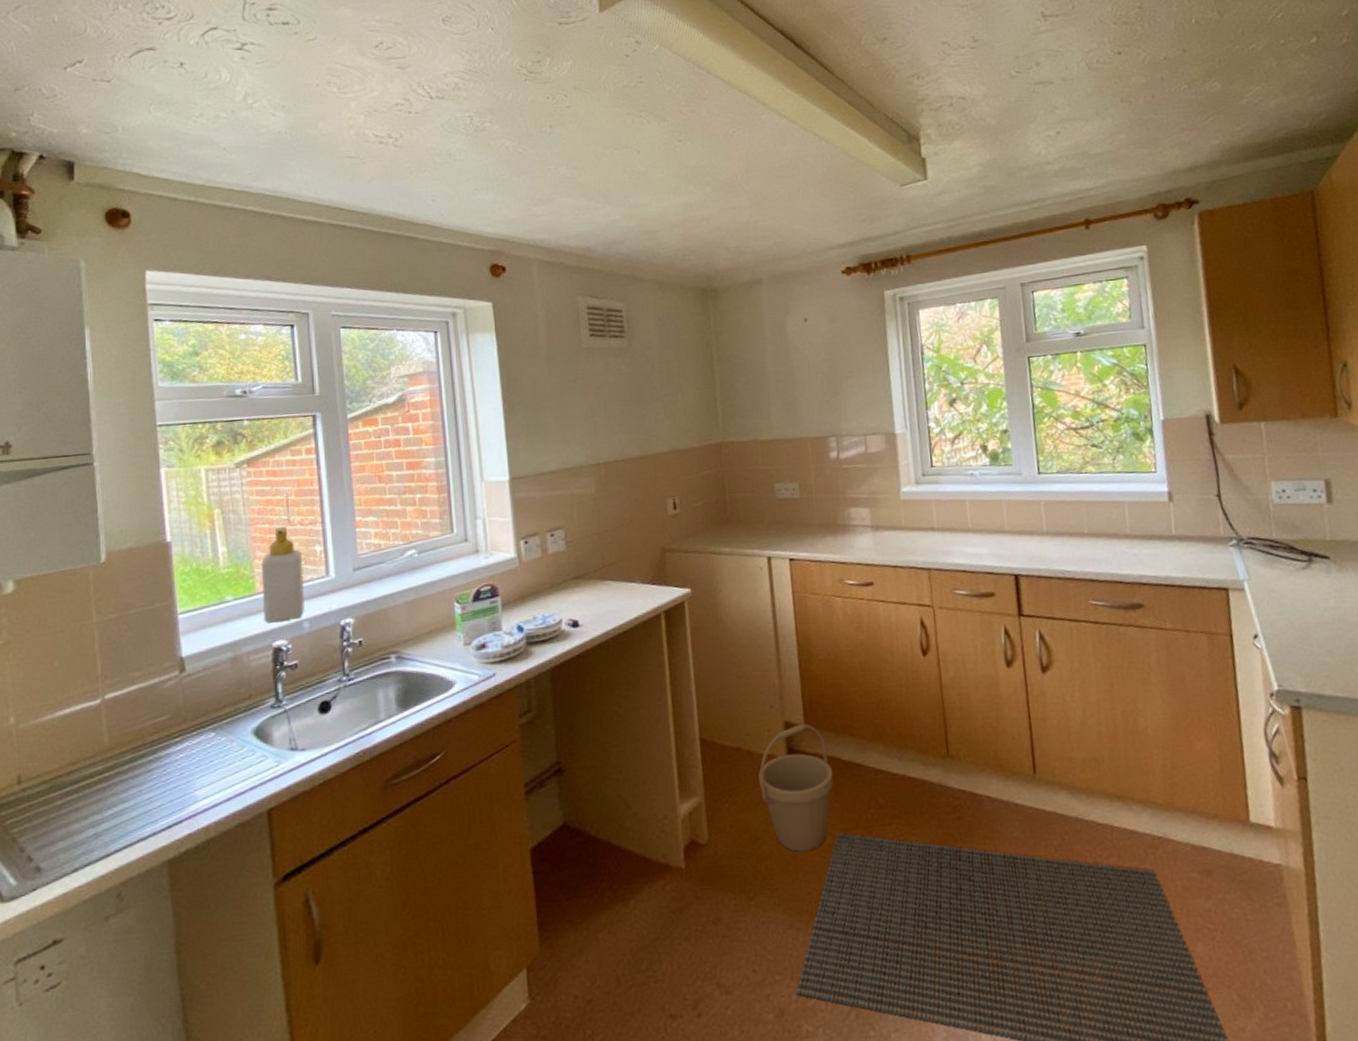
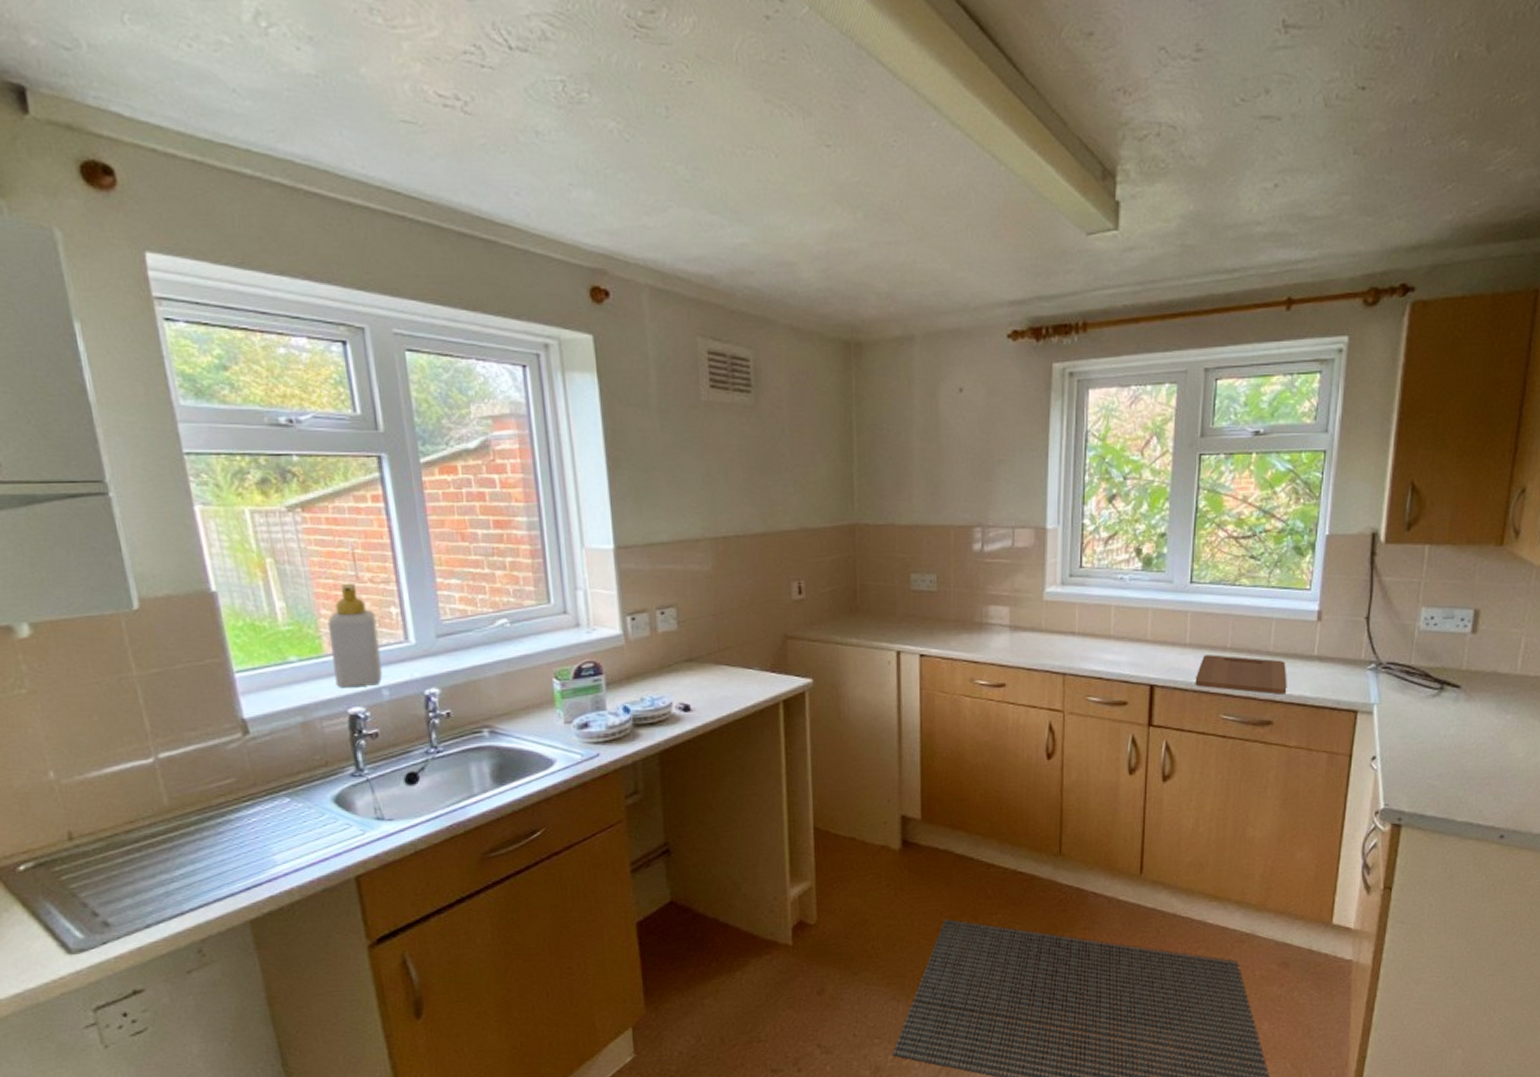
bucket: present [758,723,834,852] -> none [871,818,946,934]
cutting board: none [1057,541,1153,578] -> present [1195,655,1287,696]

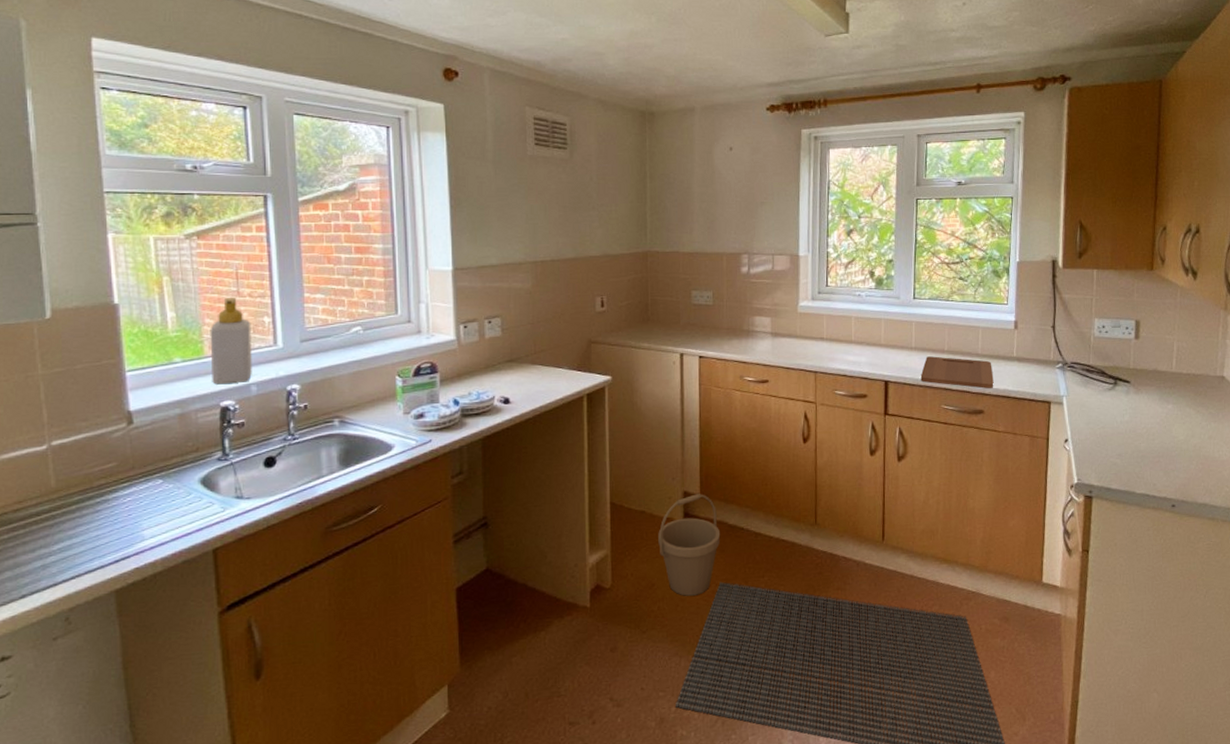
bucket: none [871,818,946,934] -> present [658,494,721,596]

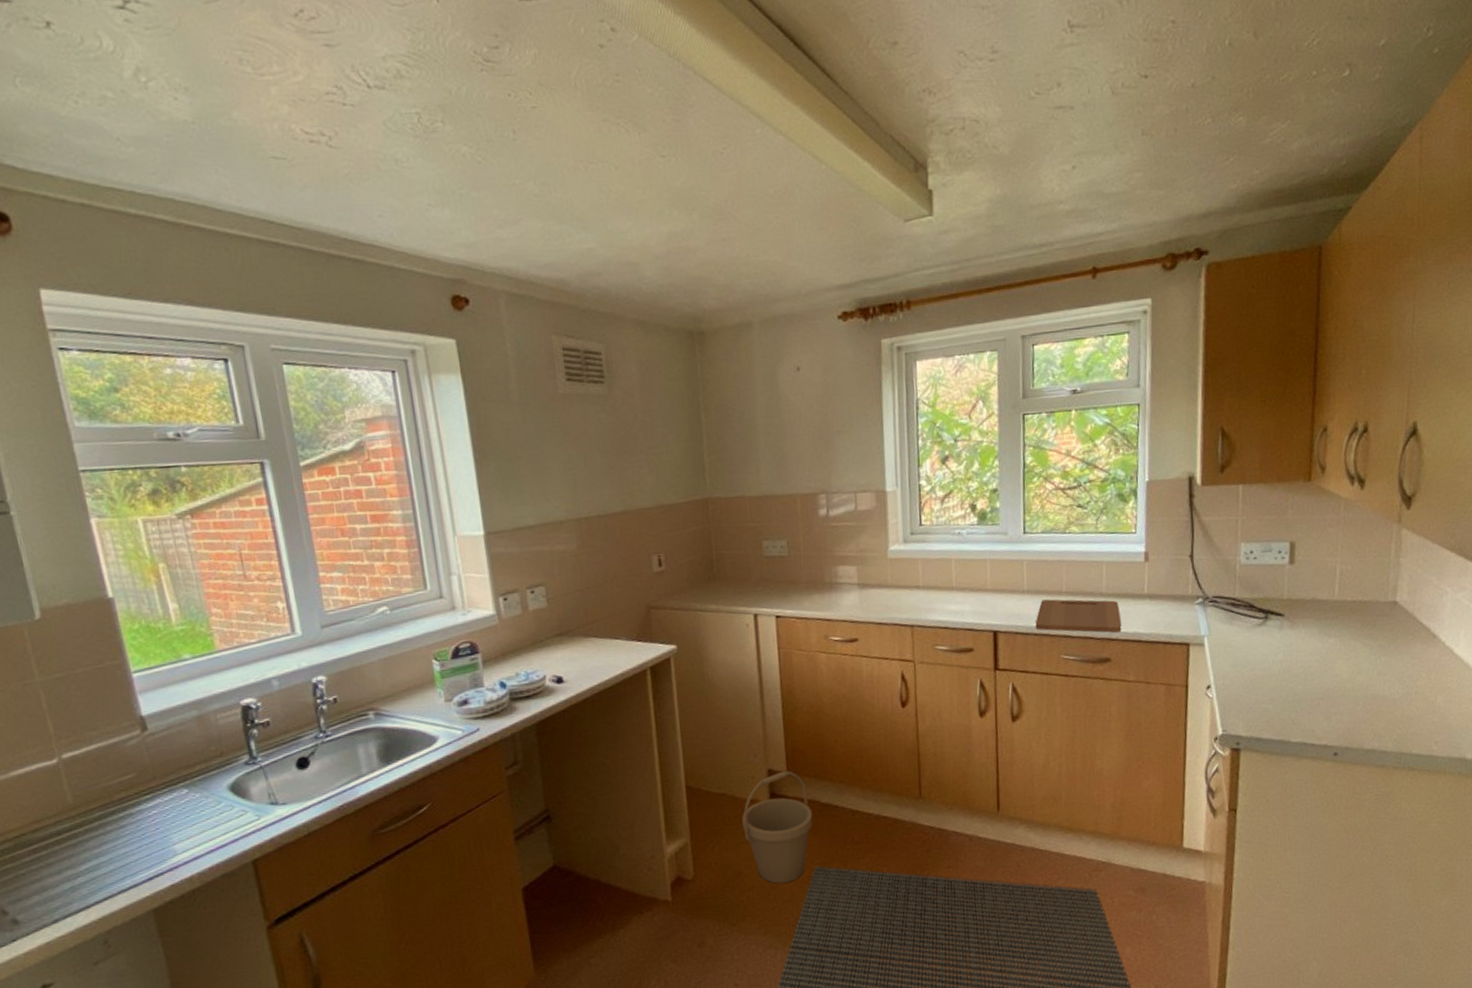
soap bottle: present [210,297,252,385] -> none [218,581,272,682]

